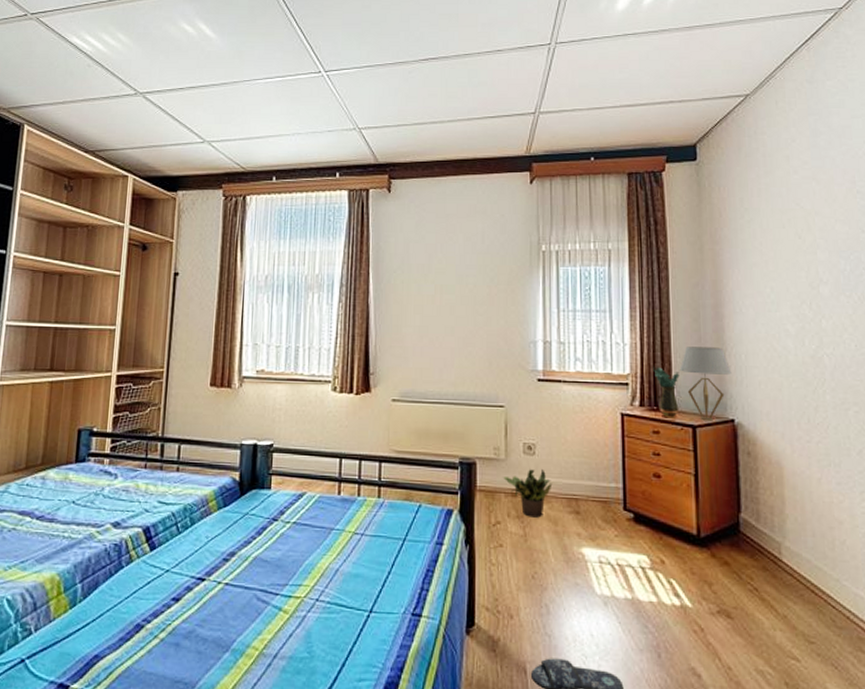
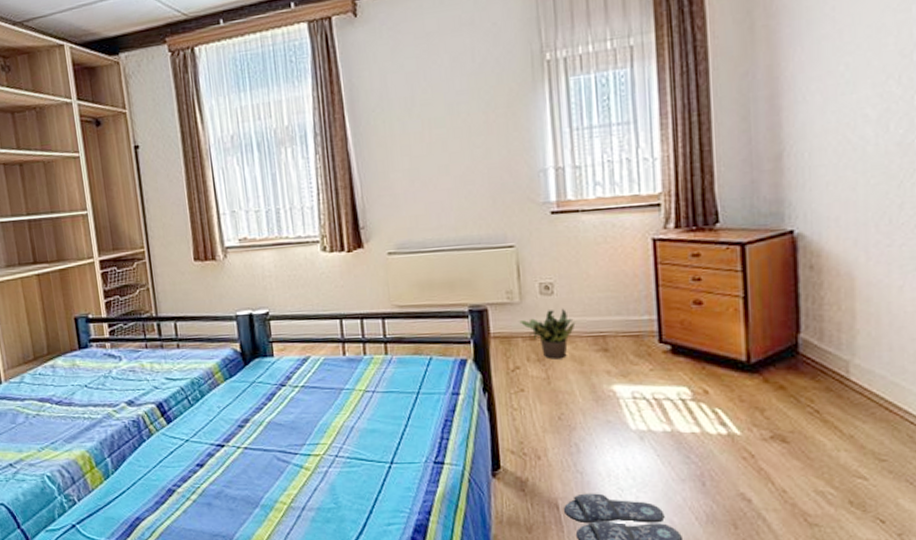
vase: present [653,366,680,419] -> none [691,179,724,238]
table lamp: present [679,346,732,421] -> none [724,147,791,236]

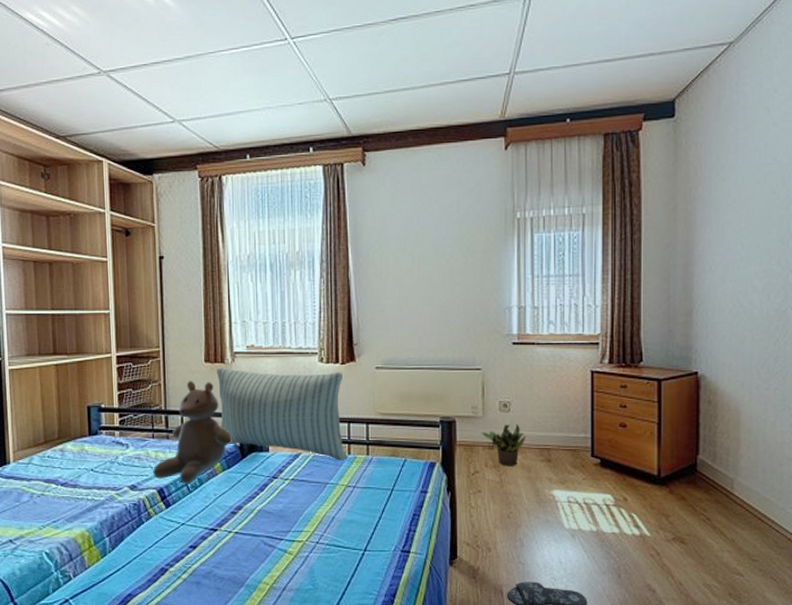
teddy bear: none [149,282,232,397] -> present [153,381,232,484]
pillow: none [207,261,362,363] -> present [216,367,347,461]

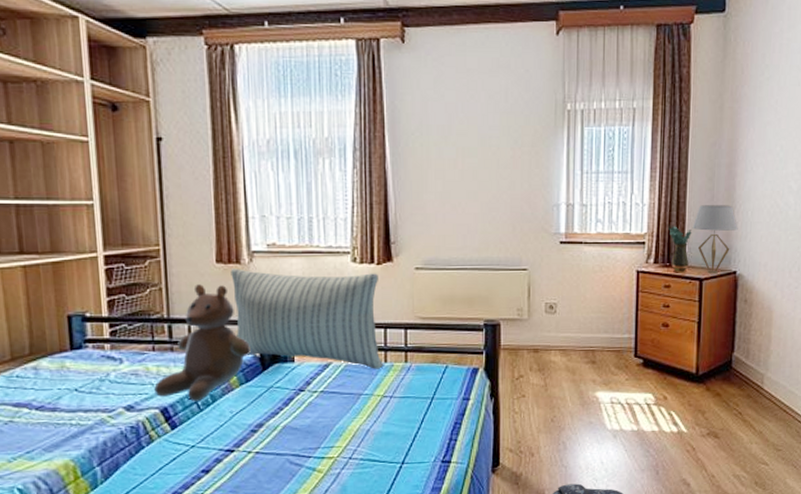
potted plant: present [480,423,526,466] -> none [525,325,572,370]
vase: none [623,325,648,373] -> present [668,225,692,273]
table lamp: none [648,305,698,374] -> present [692,205,738,274]

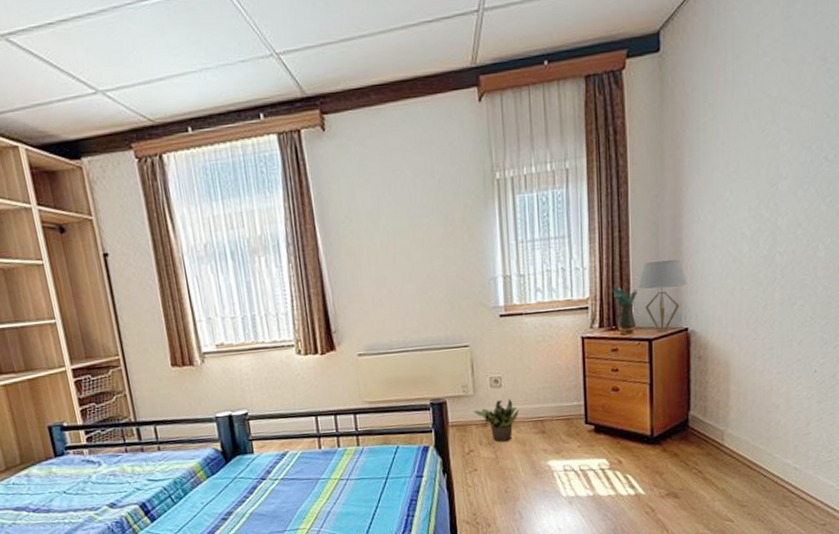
teddy bear: present [154,284,251,402] -> none [131,387,213,496]
pillow: present [230,268,383,369] -> none [185,363,337,455]
potted plant: none [525,325,572,370] -> present [472,398,519,442]

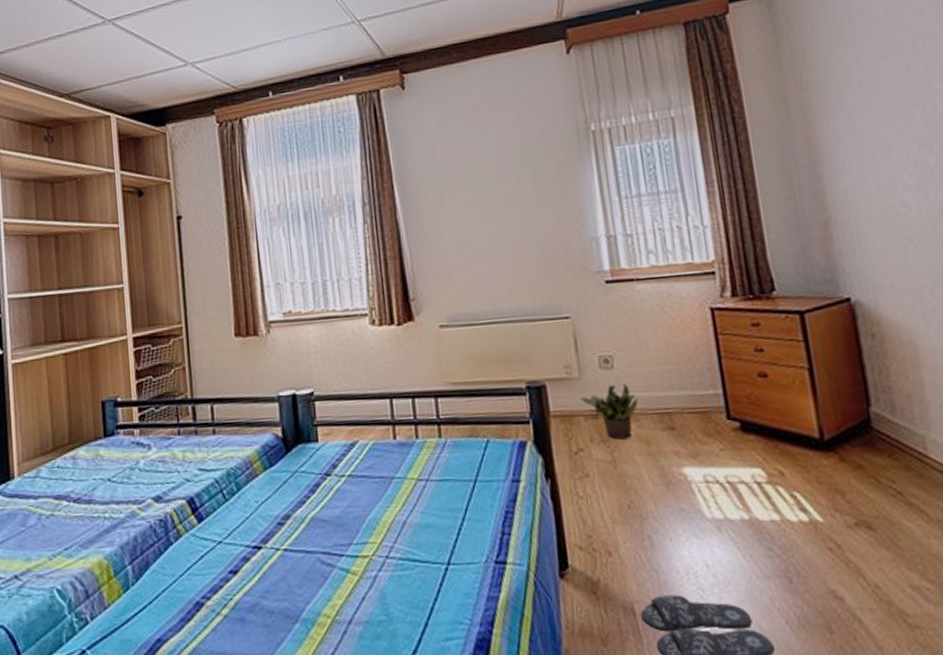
vase: present [612,286,637,336] -> none [743,247,781,307]
table lamp: present [637,259,688,333] -> none [775,214,841,304]

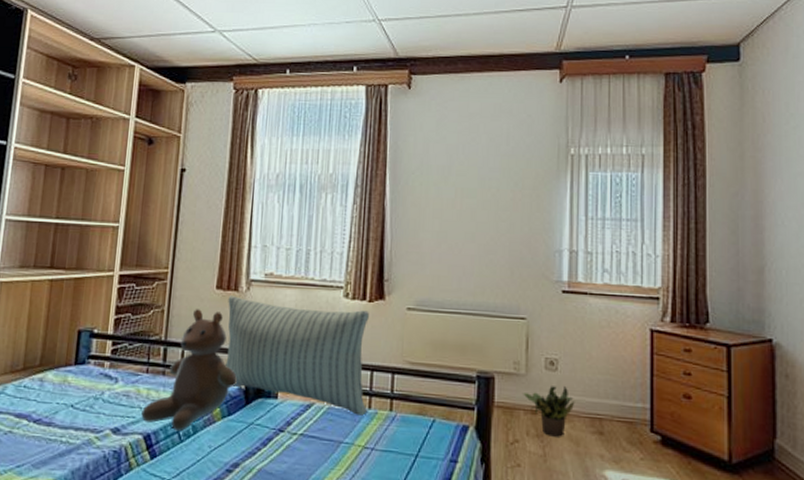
teddy bear: none [180,360,273,491] -> present [141,309,237,432]
pillow: none [249,335,414,447] -> present [225,296,369,416]

